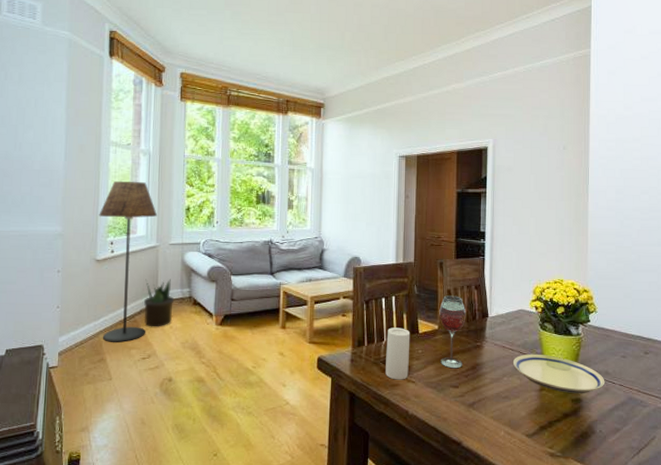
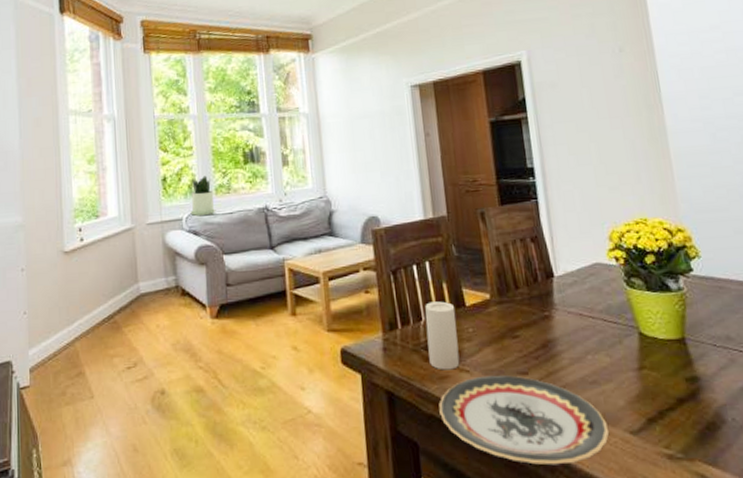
floor lamp: present [99,181,157,342] -> none [63,153,129,351]
planter: present [143,278,174,327] -> none [122,265,159,328]
planter: none [207,210,229,243] -> present [190,175,216,216]
plate: none [388,386,512,455] -> present [438,375,610,466]
wineglass: present [439,295,466,369] -> none [488,253,529,349]
plate: present [512,353,605,394] -> none [596,320,729,371]

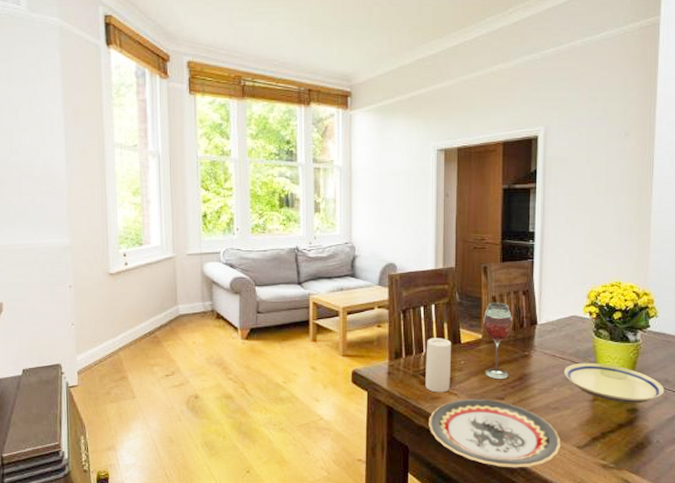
planter: present [190,175,216,216] -> none [227,215,252,251]
wineglass: none [488,253,529,349] -> present [483,302,513,380]
plate: none [596,320,729,371] -> present [563,362,664,404]

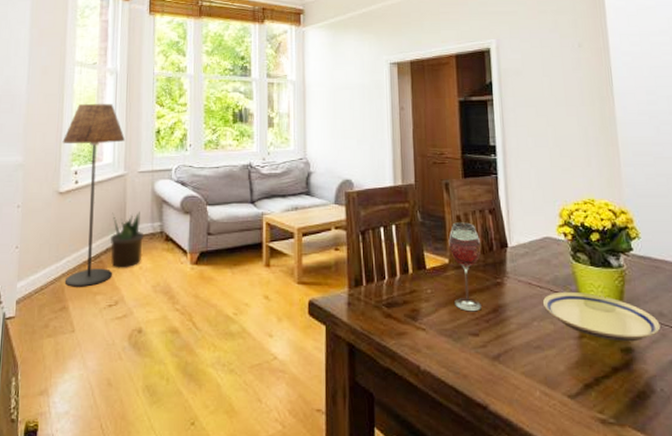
floor lamp: none [108,187,171,360] -> present [62,104,125,287]
planter: none [163,291,195,343] -> present [110,211,143,268]
candle: present [425,338,452,393] -> none [388,263,417,327]
plate: present [429,398,561,468] -> none [395,334,550,423]

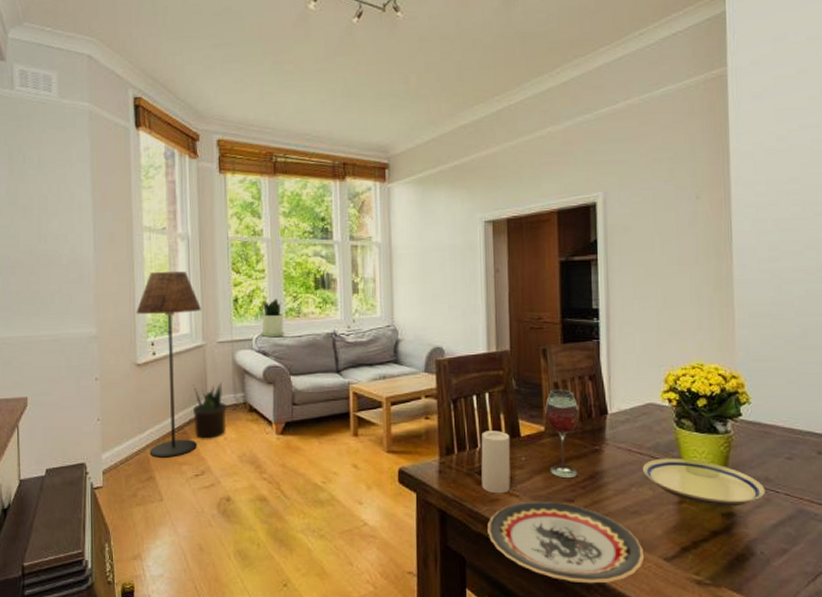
planter: none [179,131,204,168] -> present [260,299,286,338]
candle: none [388,263,417,327] -> present [481,431,511,494]
plate: none [395,334,550,423] -> present [487,501,645,584]

